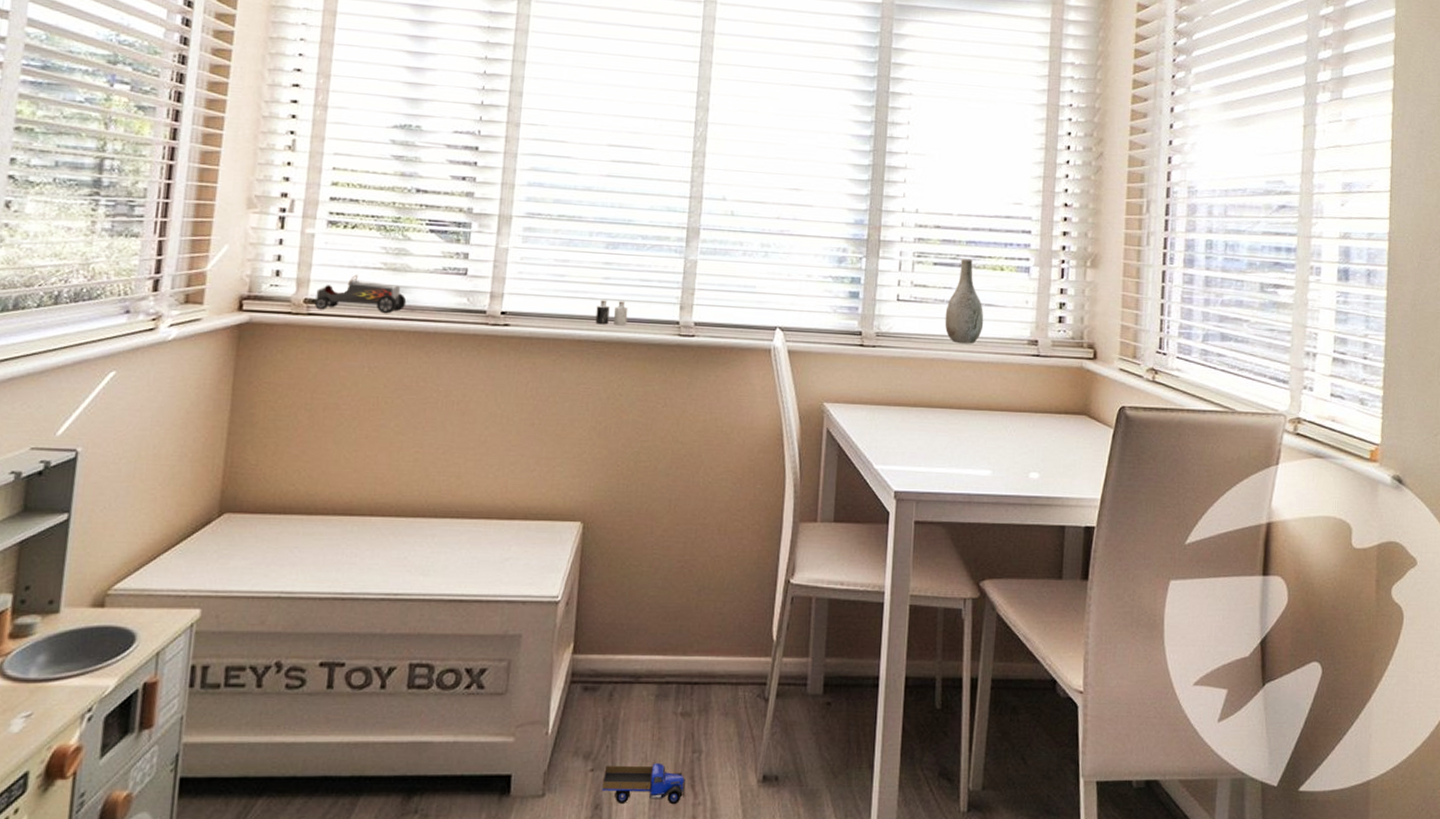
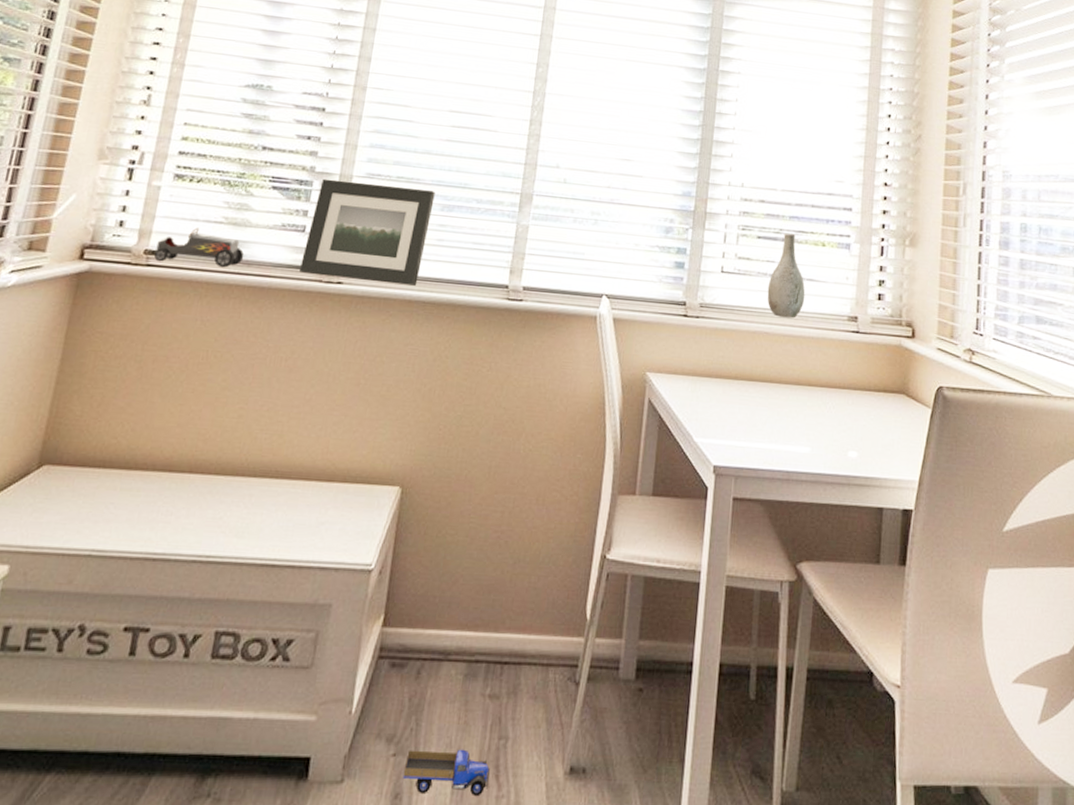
picture frame: none [463,220,599,325] -> present [298,178,435,286]
candle: present [595,300,628,326] -> none [426,261,459,288]

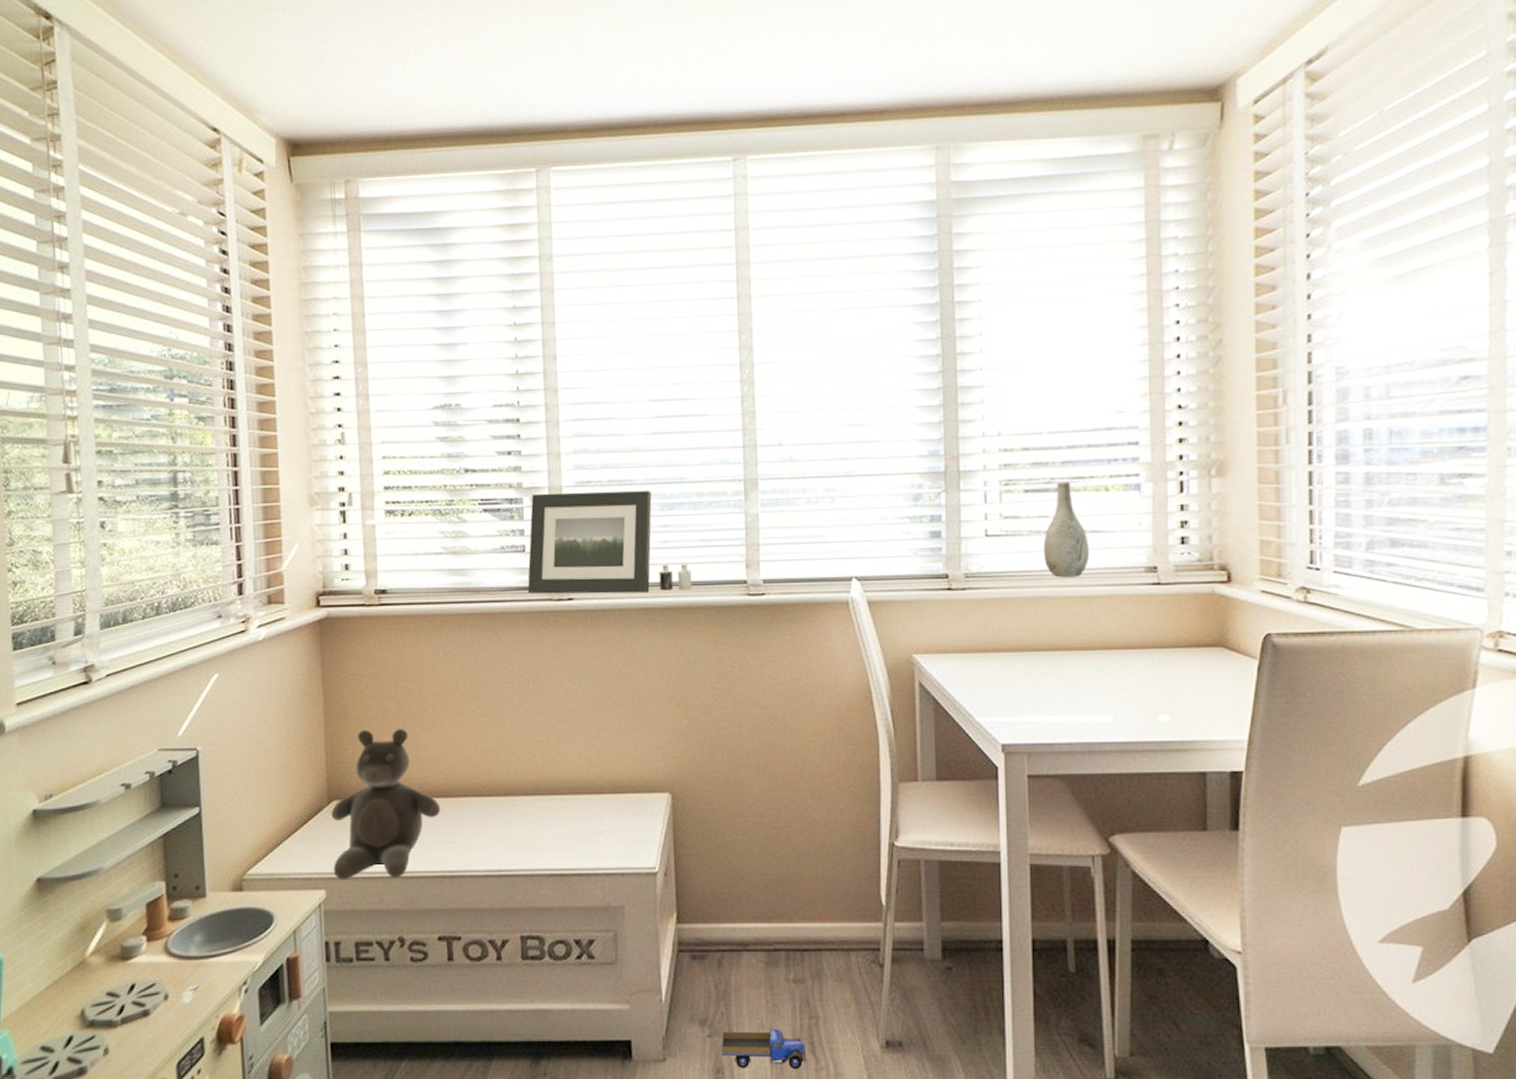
teddy bear: none [23,391,161,558] -> present [331,729,441,880]
toy car: present [153,227,244,268] -> none [384,561,471,600]
candle: none [426,261,459,288] -> present [659,564,692,591]

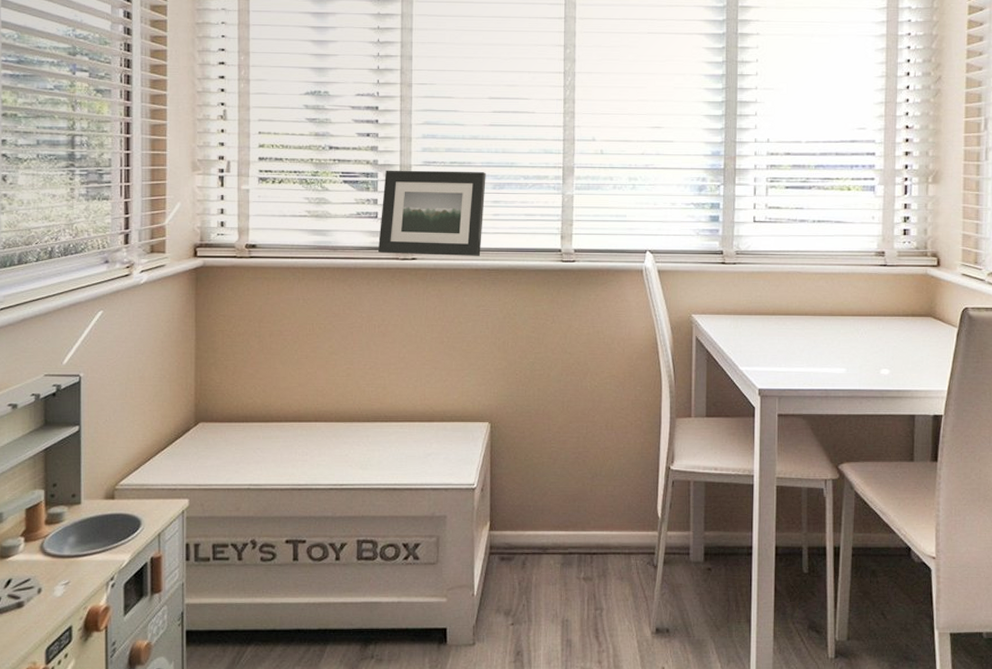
teddy bear: present [331,729,441,880] -> none [196,363,294,491]
candle: present [659,564,692,591] -> none [489,234,516,255]
toy truck: present [721,1028,806,1070] -> none [521,618,590,652]
vase: present [1043,481,1090,578] -> none [798,181,834,258]

